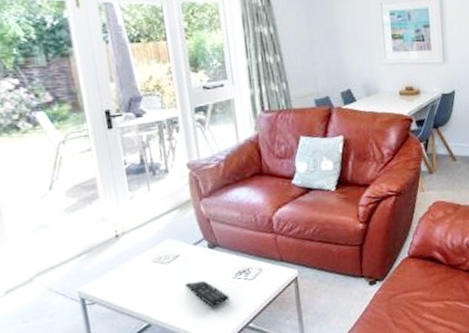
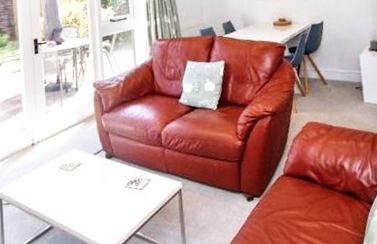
remote control: present [185,280,229,307] -> none [84,188,121,213]

